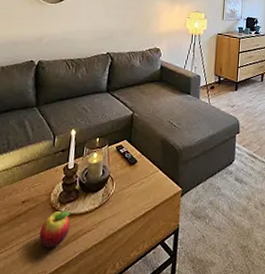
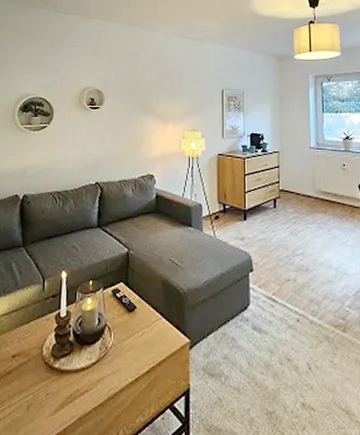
fruit: present [39,210,71,248] -> none [32,366,66,411]

